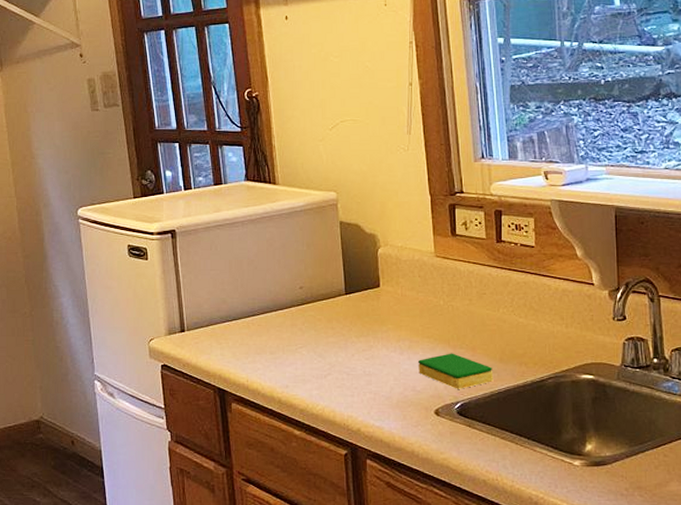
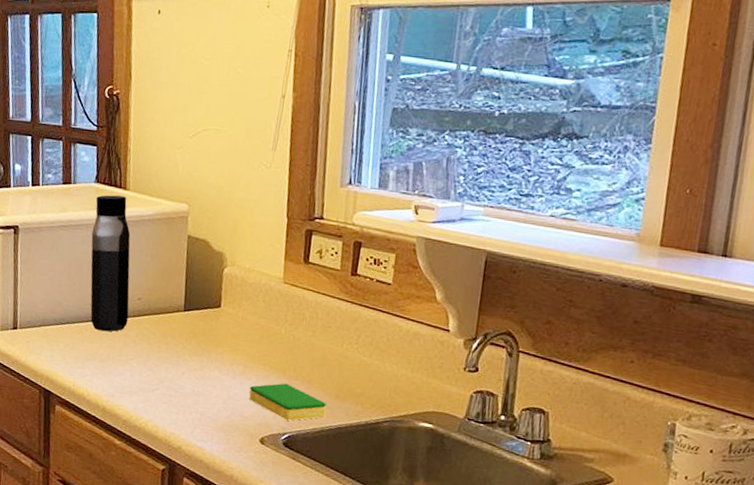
water bottle: none [247,191,293,324] -> present [90,195,131,332]

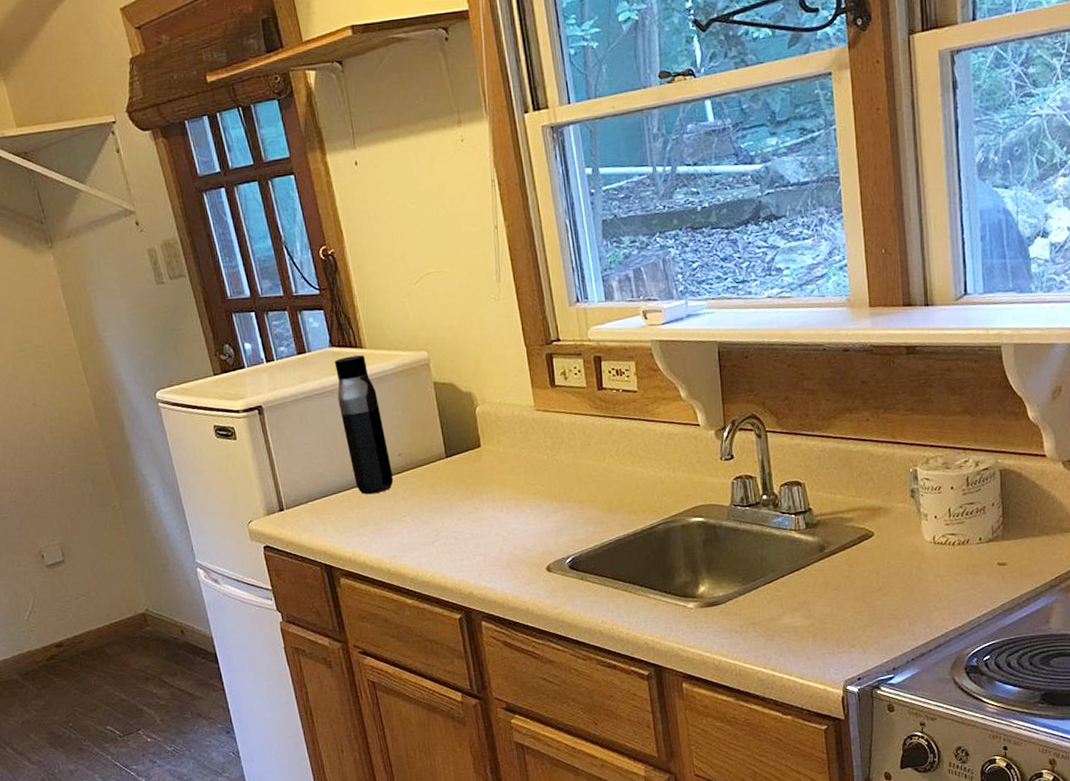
dish sponge: present [249,383,327,421] -> none [526,507,603,544]

